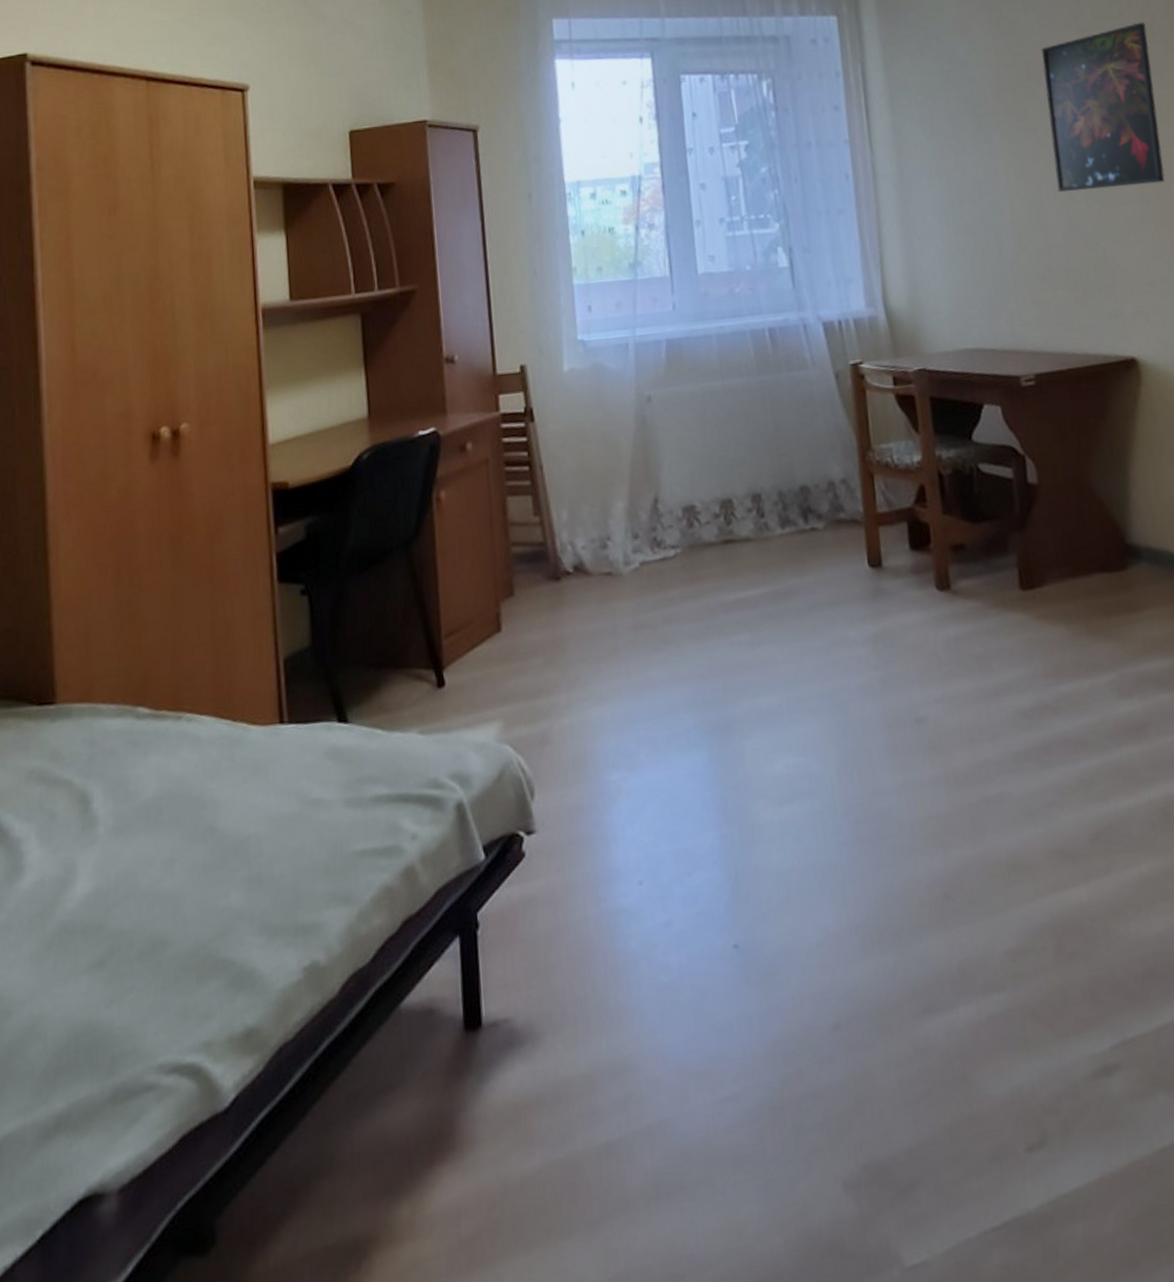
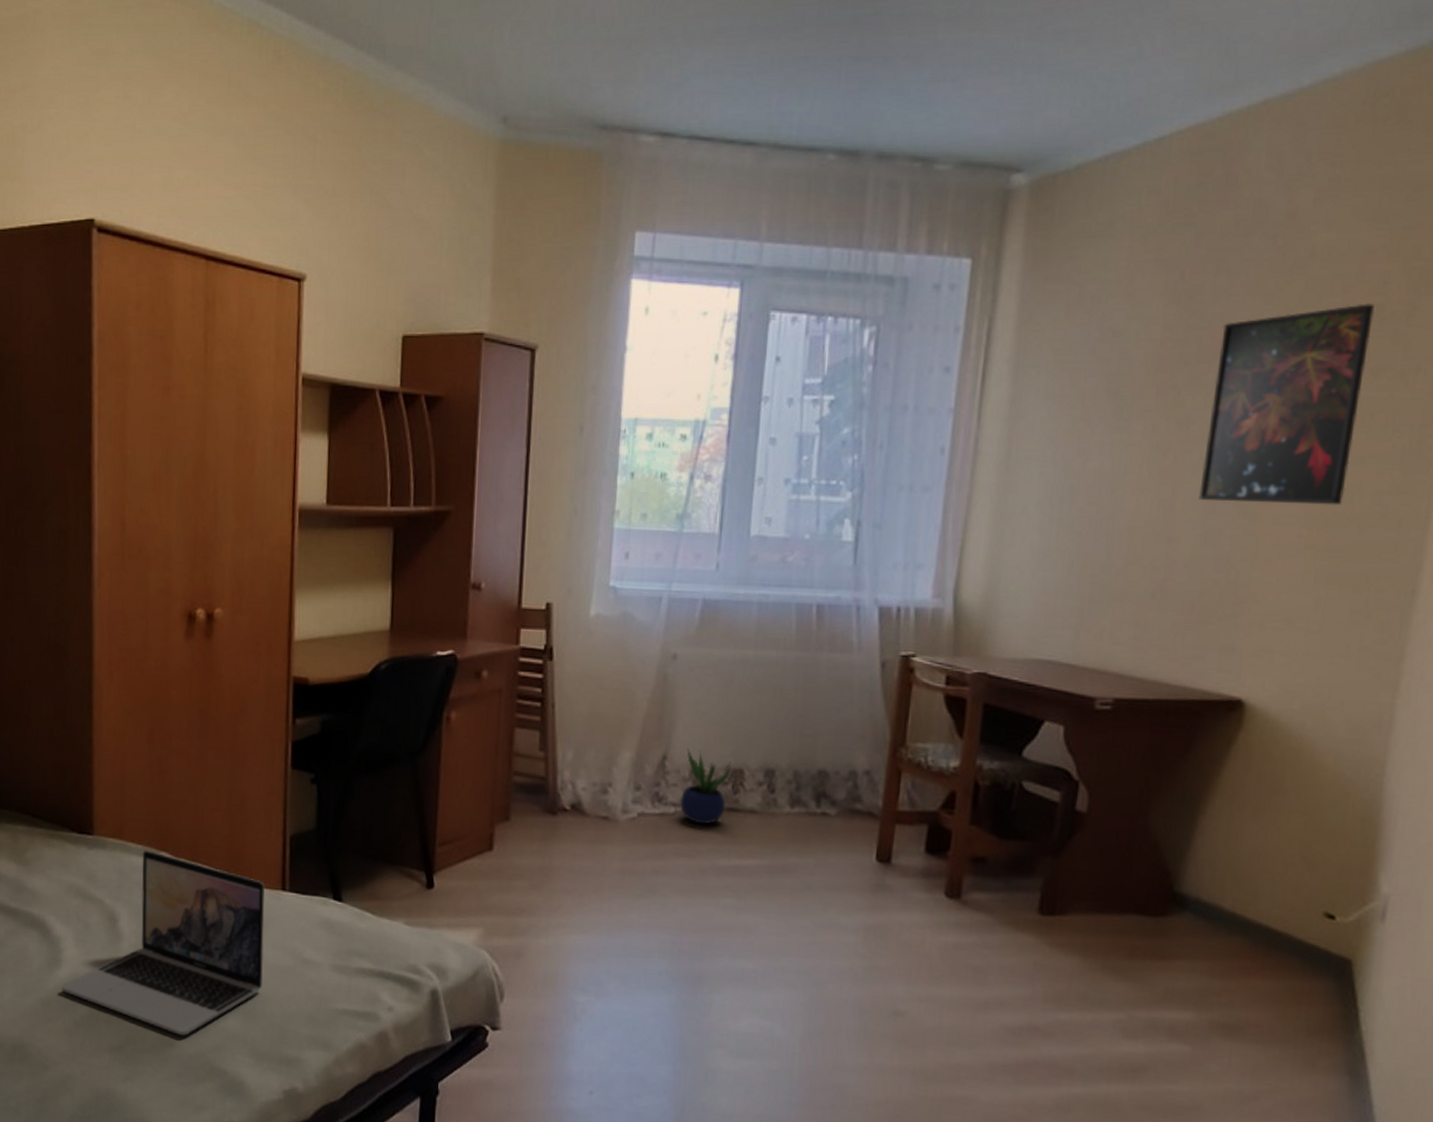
laptop: none [24,708,267,929] -> present [61,850,265,1036]
potted plant: none [675,487,724,562] -> present [679,749,733,825]

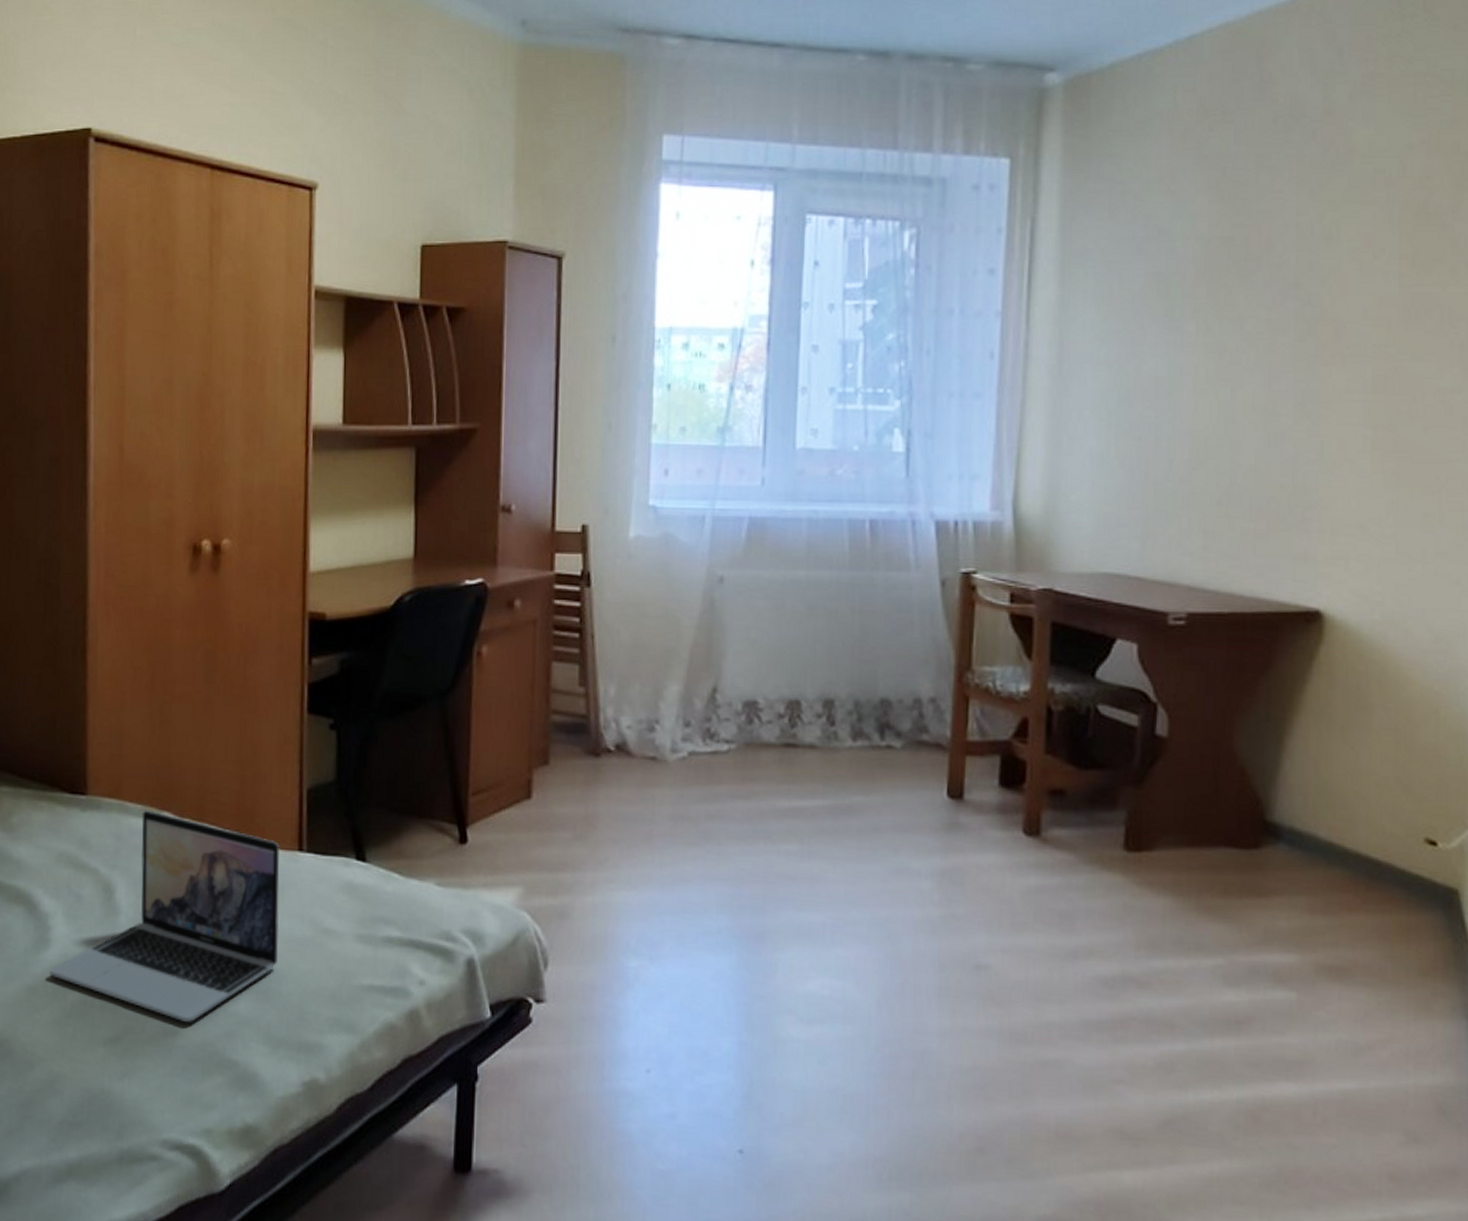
potted plant: present [679,749,733,825] -> none [732,679,789,763]
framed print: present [1199,303,1375,506] -> none [1259,198,1420,405]

